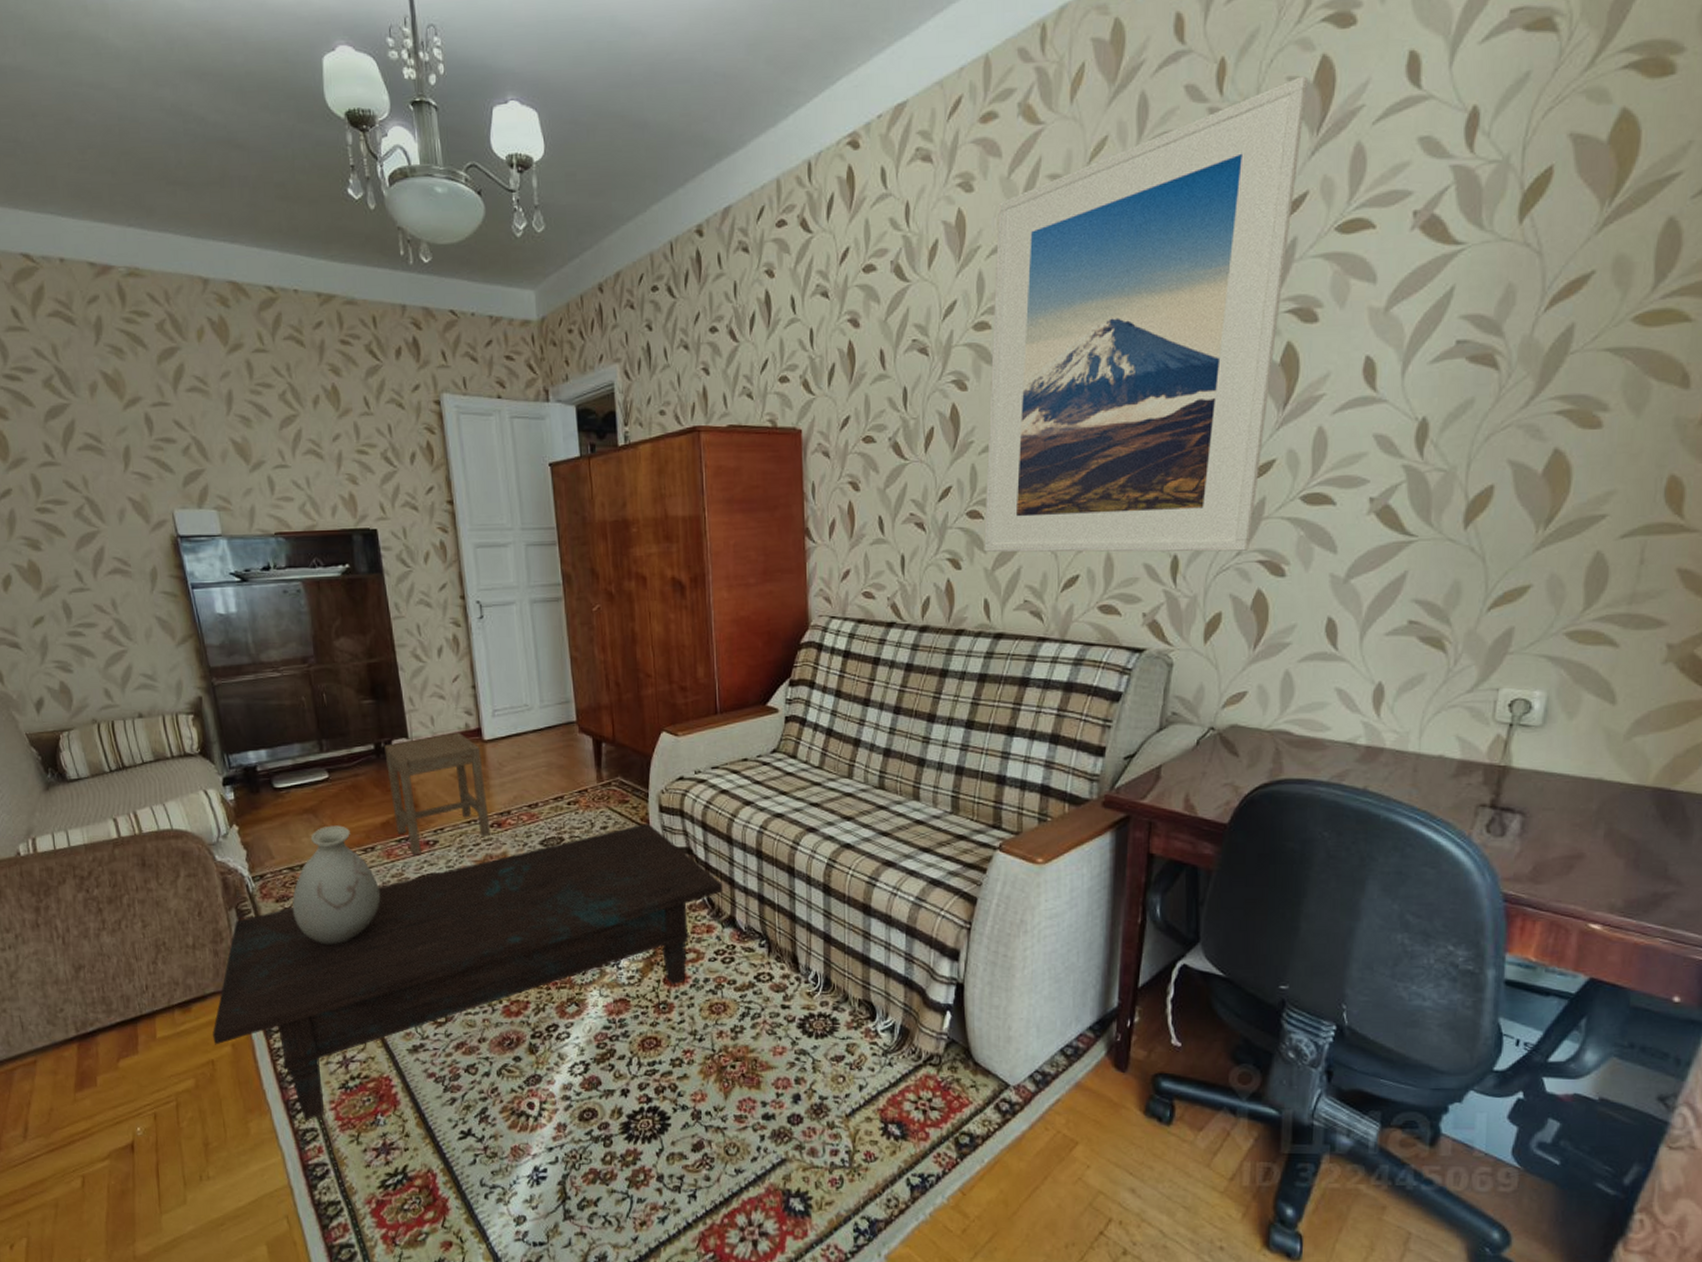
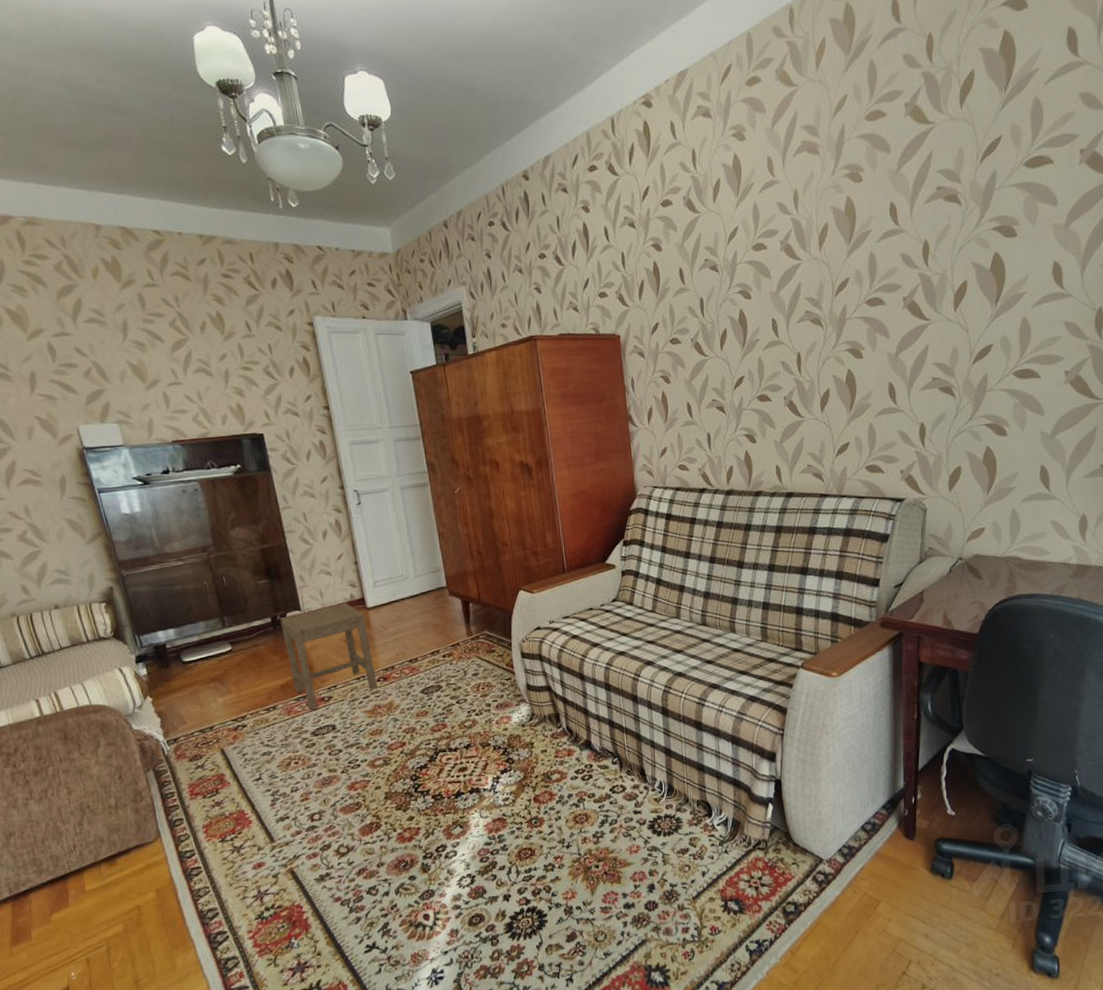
coffee table: present [213,822,723,1121] -> none [137,667,580,951]
vase: present [292,825,381,945] -> none [204,690,284,795]
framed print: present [984,76,1307,553] -> none [765,47,995,428]

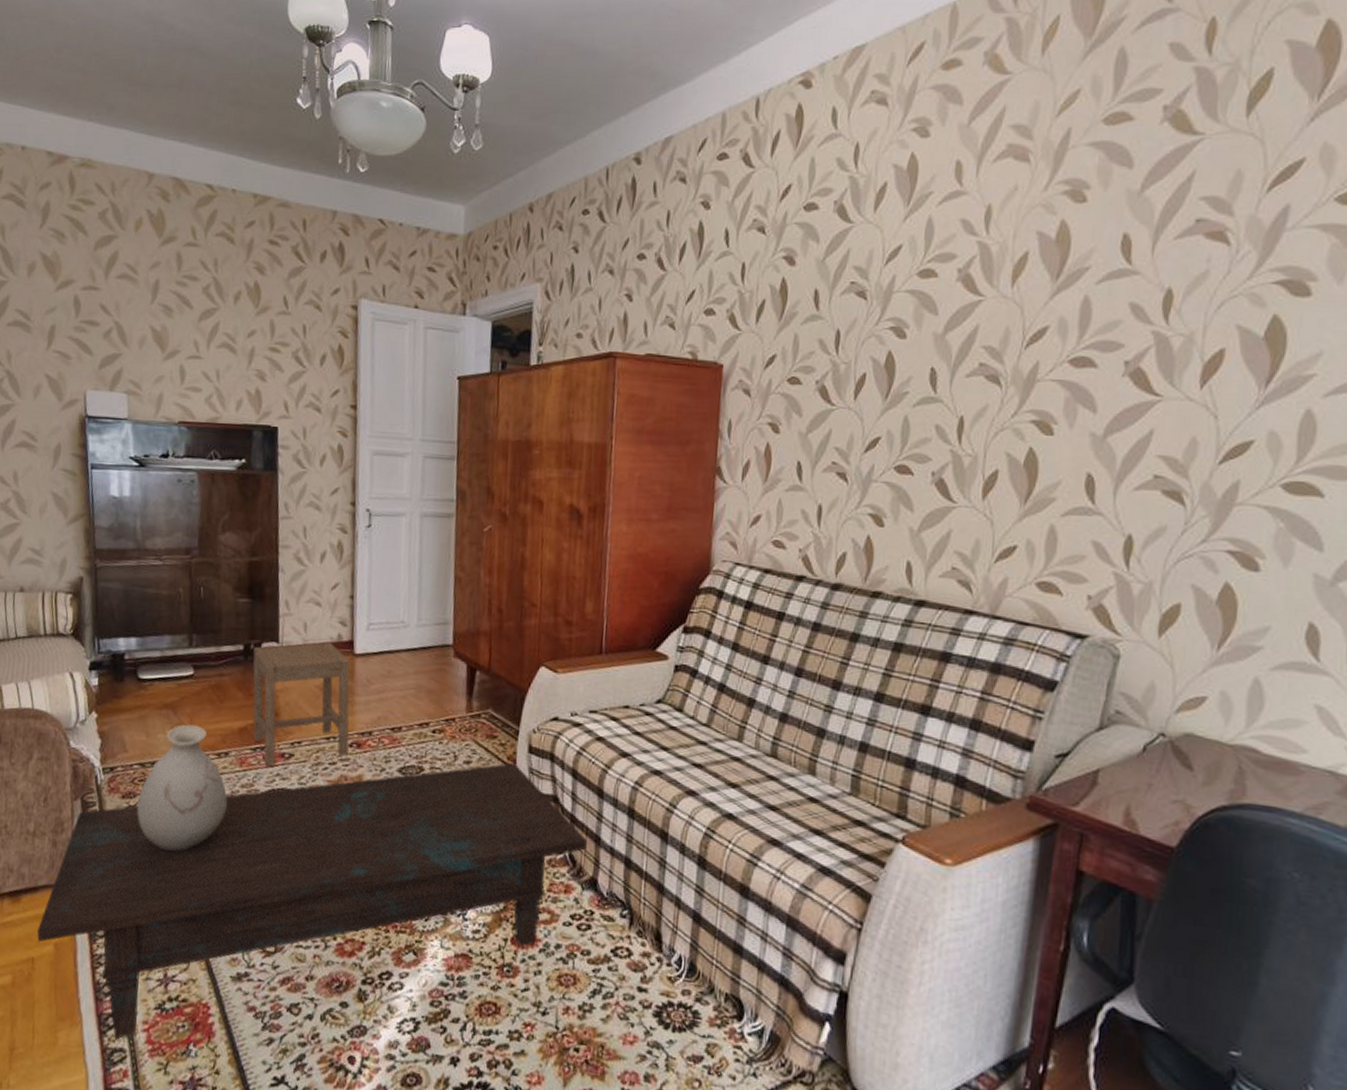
coffee table: none [137,667,580,951] -> present [37,762,588,1040]
vase: none [204,690,284,795] -> present [137,724,228,851]

